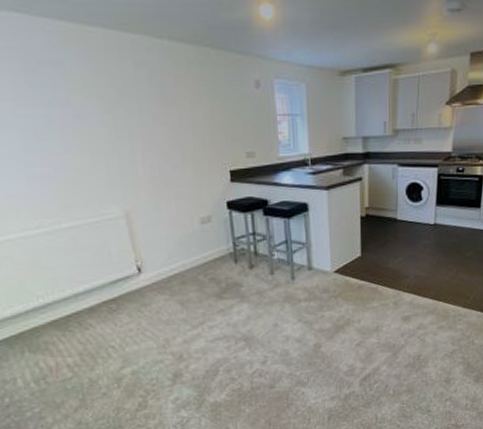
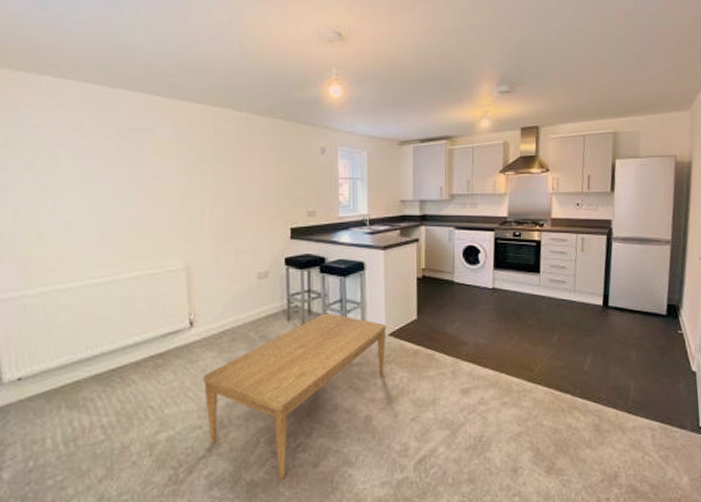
coffee table: none [158,254,332,400] -> present [203,313,386,479]

